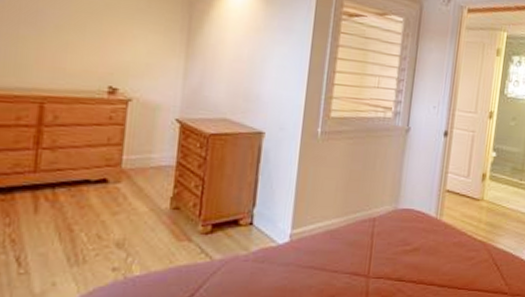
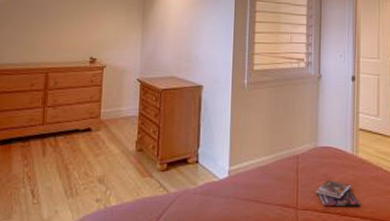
booklet: none [391,245,439,274] -> present [316,180,361,206]

